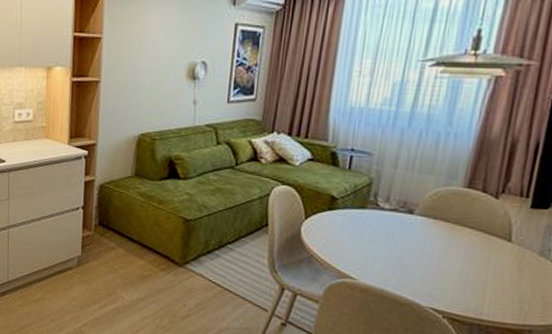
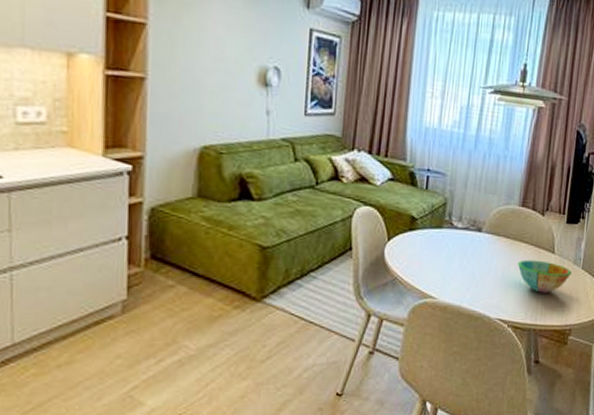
bowl: none [458,246,537,286] -> present [517,259,573,293]

